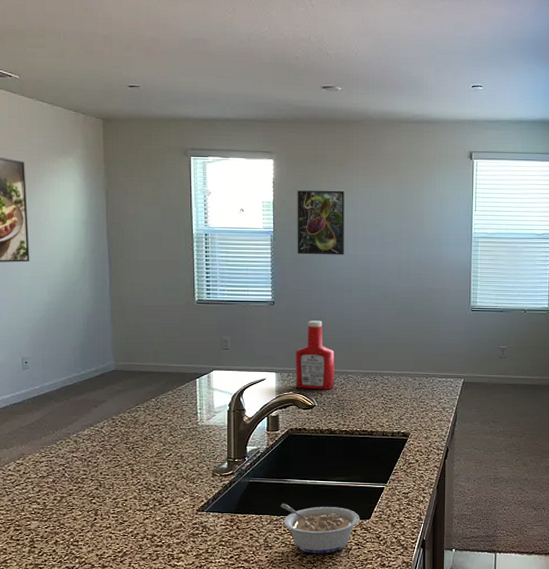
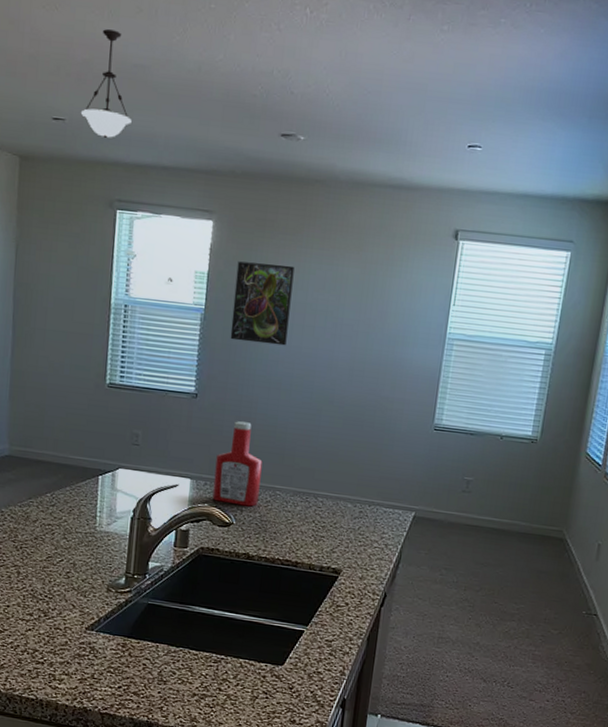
pendant light: none [152,12,197,99] -> present [80,29,132,138]
legume: present [280,503,360,554] -> none [180,633,272,698]

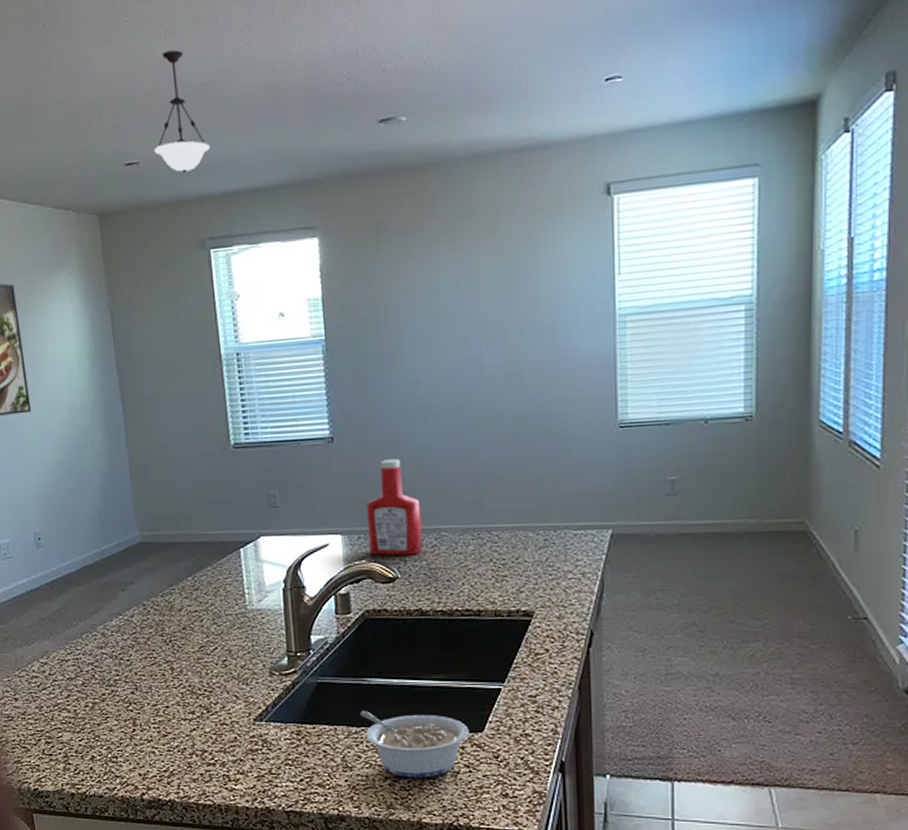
legume: none [180,633,272,698] -> present [359,710,470,778]
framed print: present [230,261,295,346] -> none [353,269,425,369]

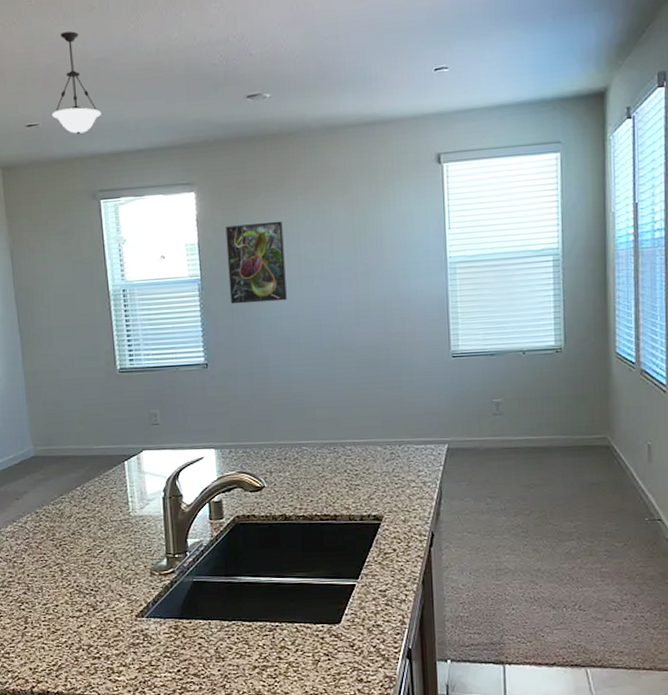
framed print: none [353,269,425,369] -> present [225,221,287,305]
legume: present [359,710,470,778] -> none [231,606,328,667]
ketchup bottle: present [366,459,423,556] -> none [237,383,286,468]

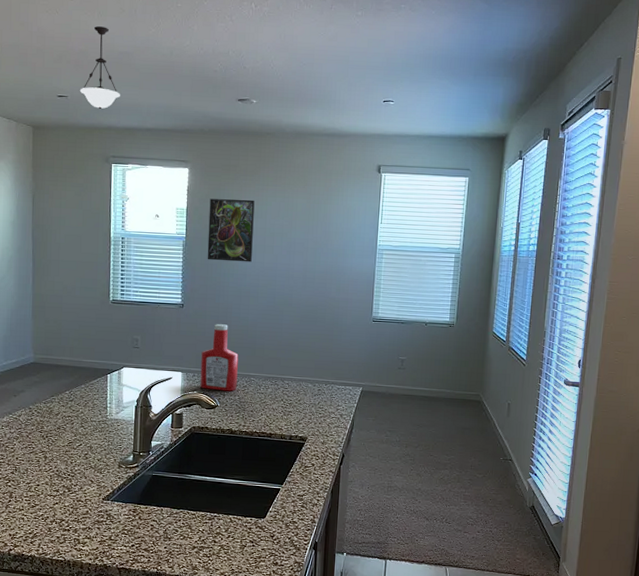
ketchup bottle: none [237,383,286,468] -> present [200,324,239,392]

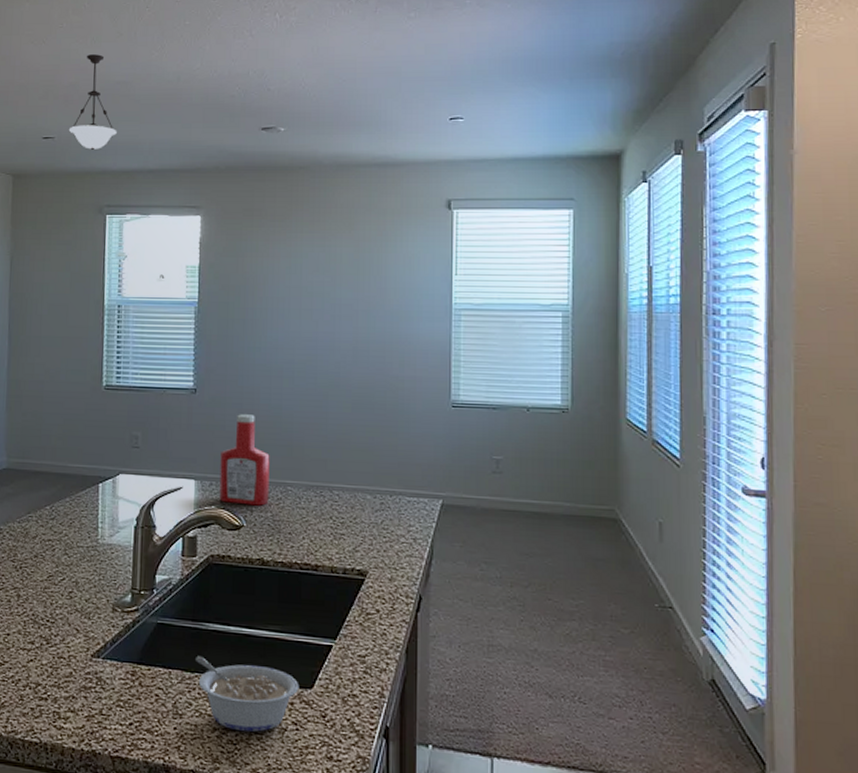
legume: none [180,497,256,549] -> present [194,655,299,732]
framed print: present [207,199,255,262] -> none [226,251,286,332]

